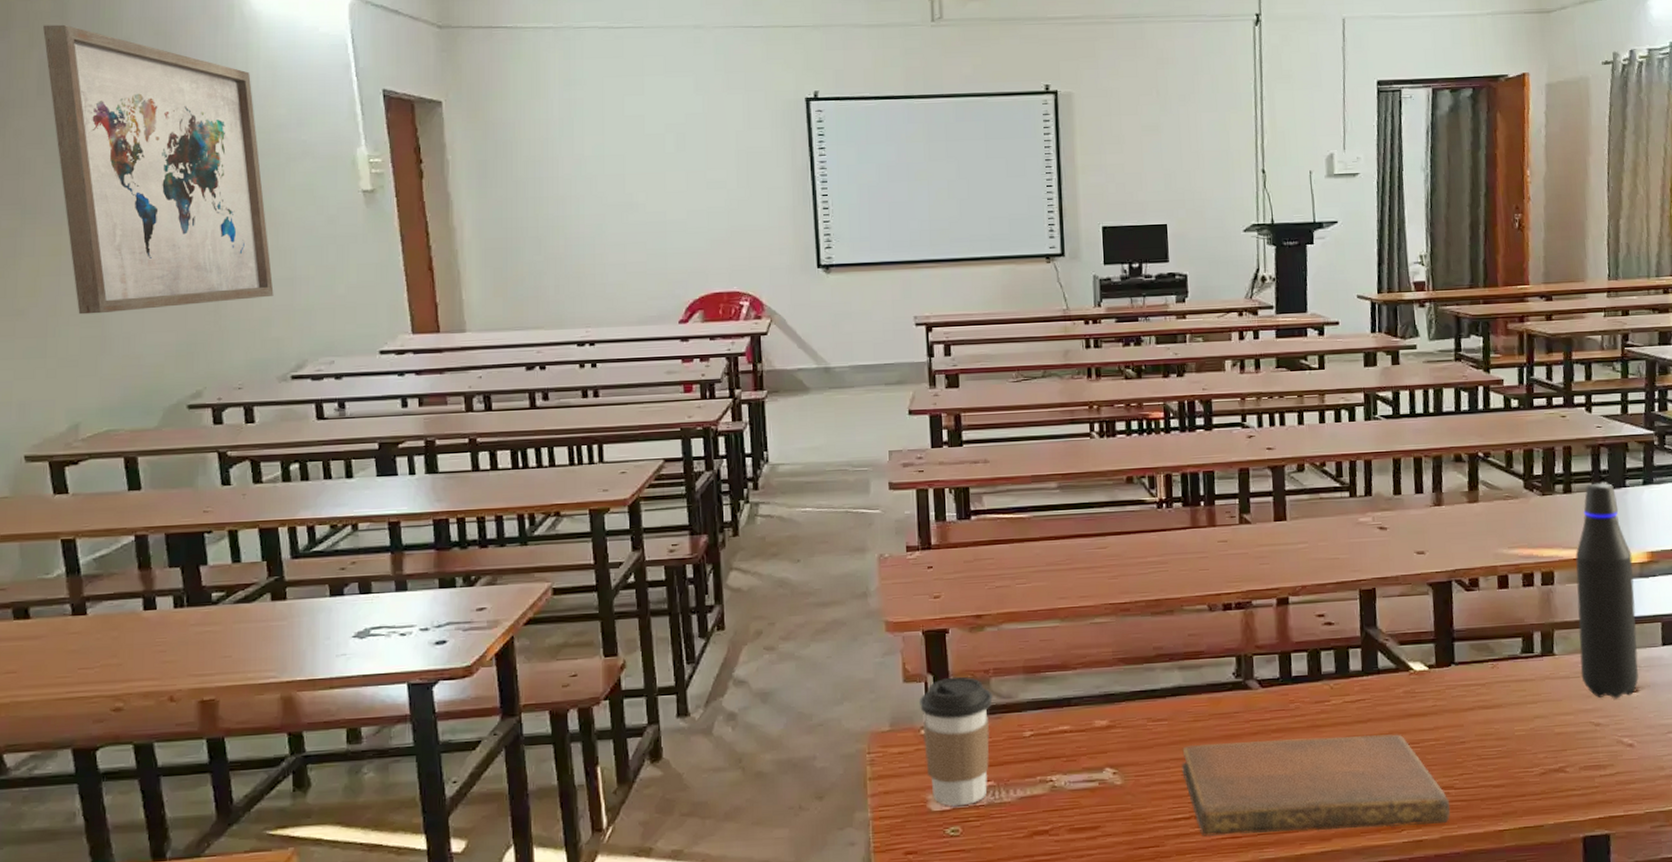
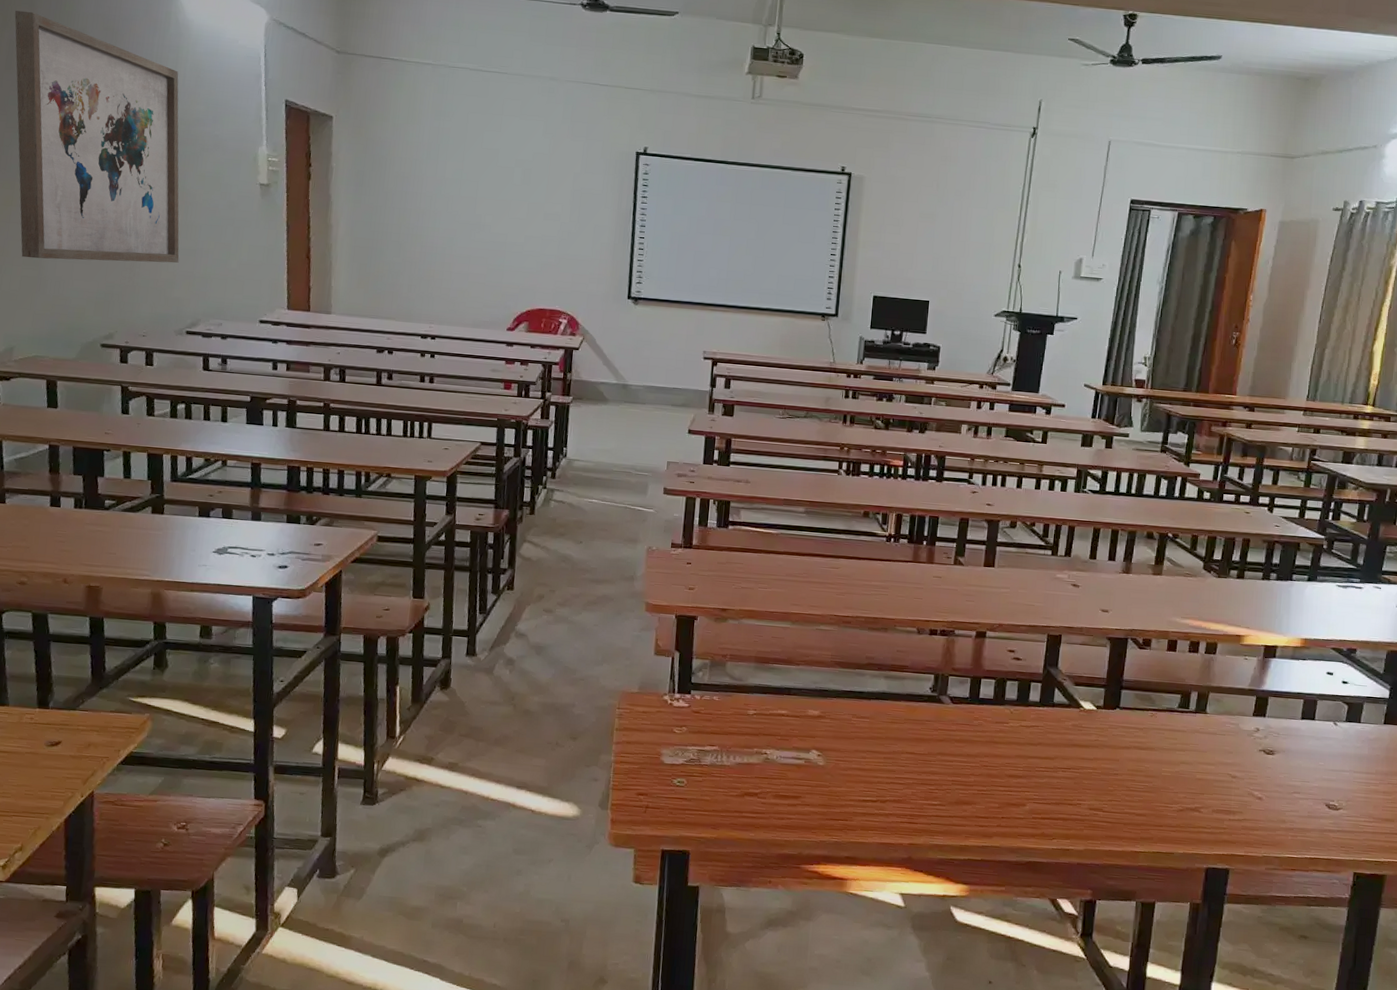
coffee cup: present [920,676,993,807] -> none [664,656,727,763]
notebook: present [1182,734,1451,836] -> none [875,742,1098,839]
water bottle: present [1575,482,1639,699] -> none [1226,573,1288,758]

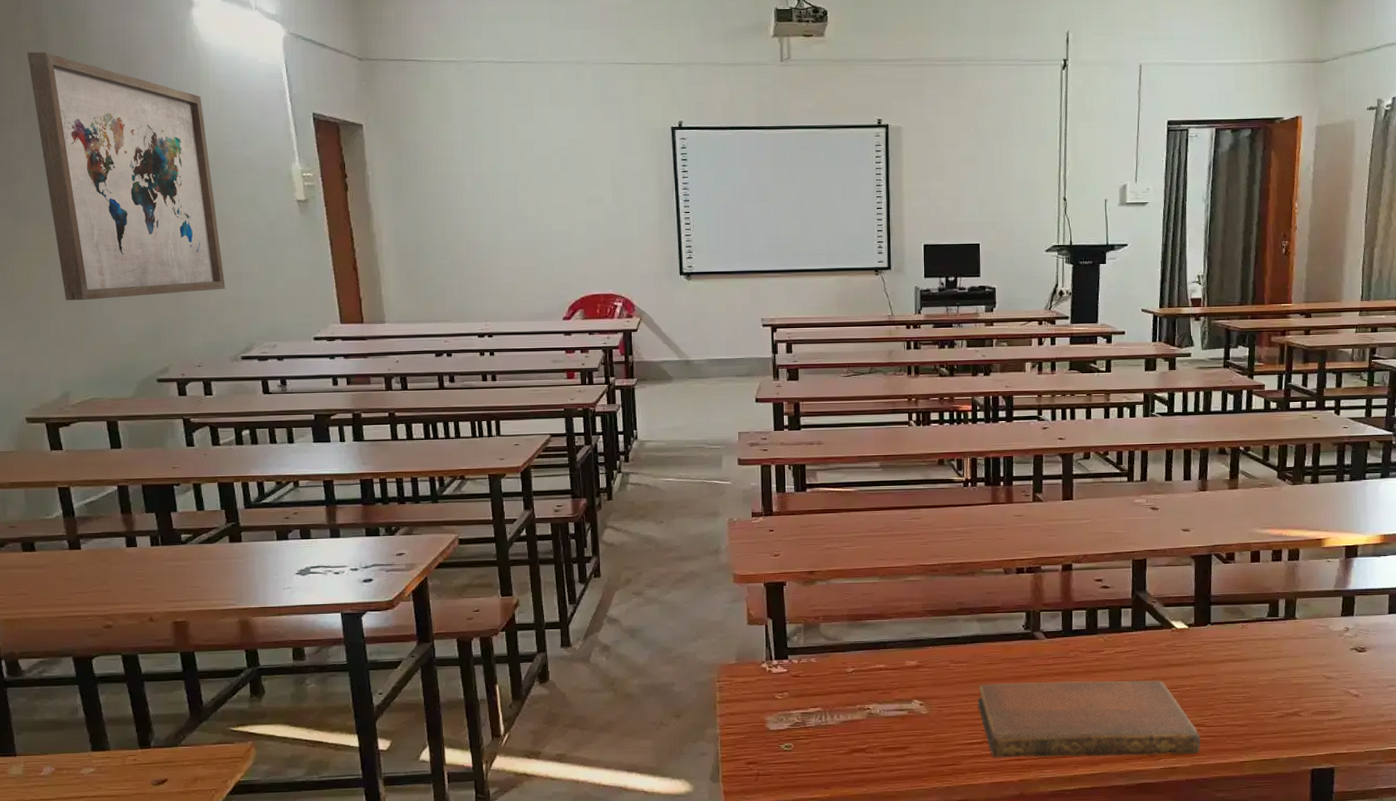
notebook: none [875,742,1098,839] -> present [977,680,1201,758]

